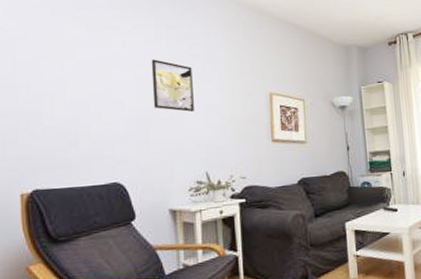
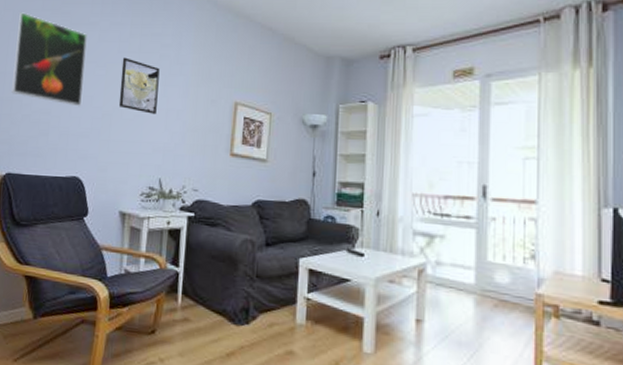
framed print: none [24,19,112,113] -> present [11,12,87,107]

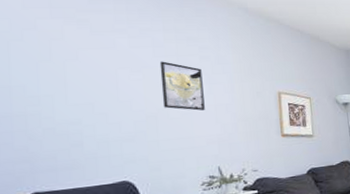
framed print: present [11,12,87,107] -> none [19,21,119,113]

